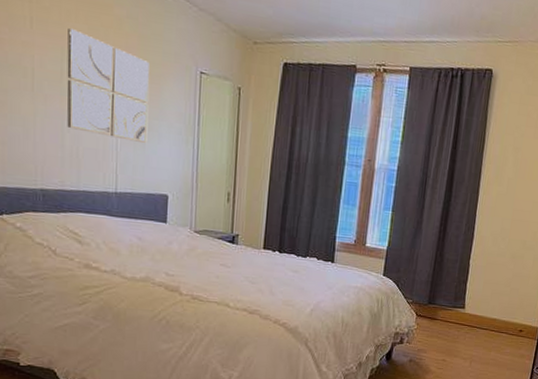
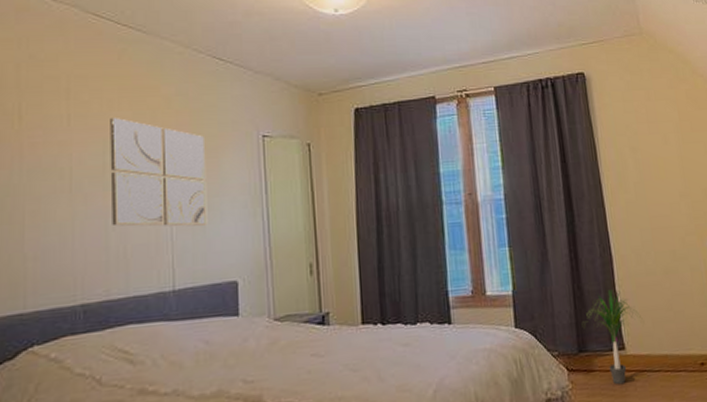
potted plant: none [441,261,485,334] -> present [586,289,643,385]

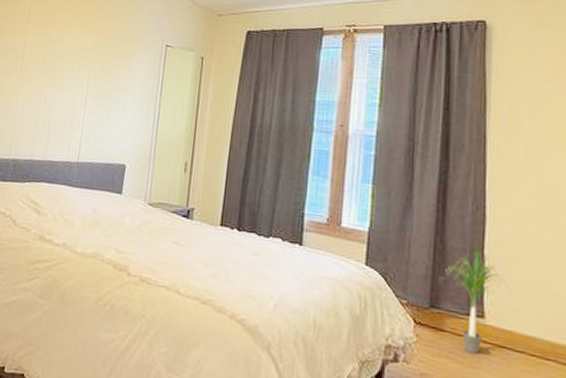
wall art: present [110,118,208,227] -> none [44,17,121,113]

